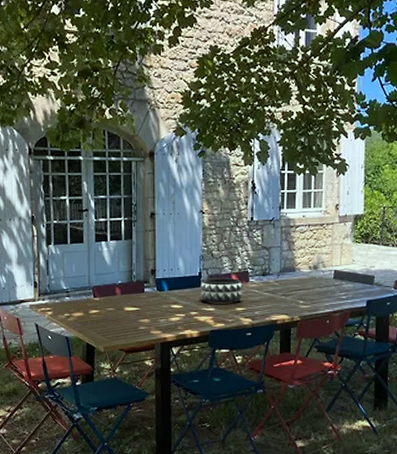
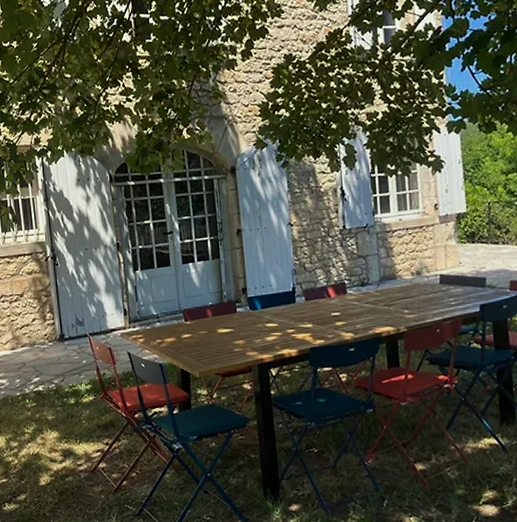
decorative bowl: present [200,278,243,304] -> none [295,291,342,319]

